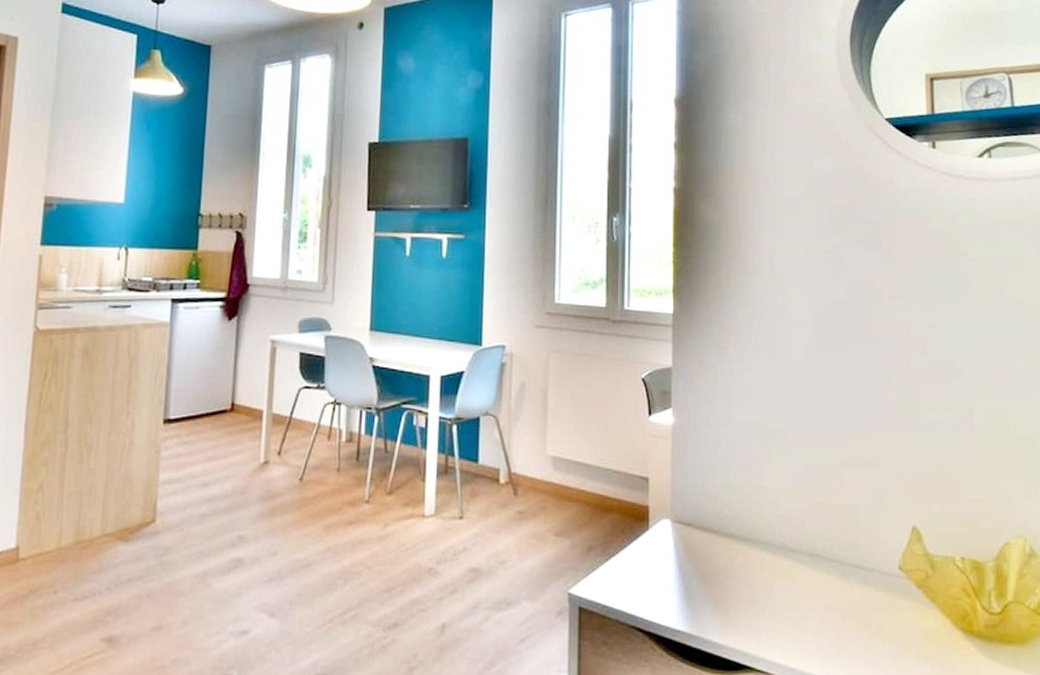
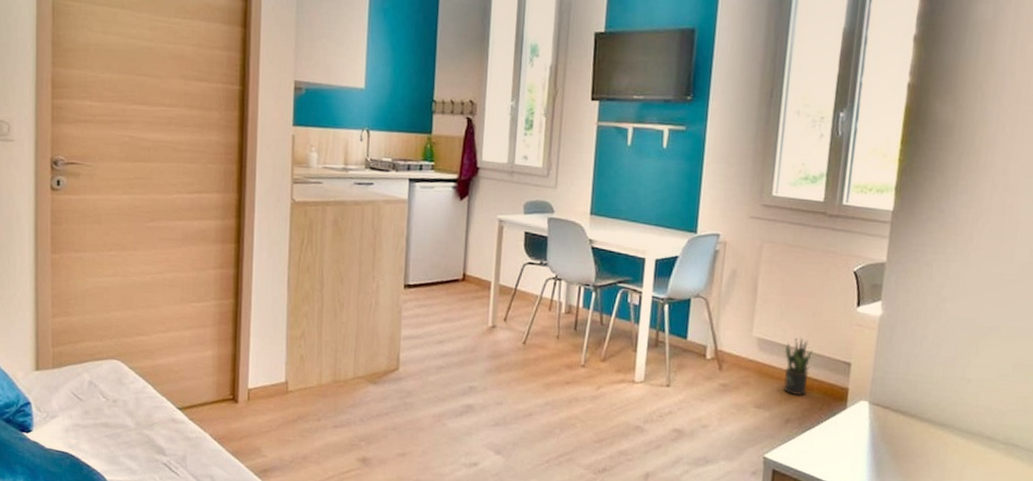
potted plant: none [581,454,609,518] -> present [783,338,813,395]

